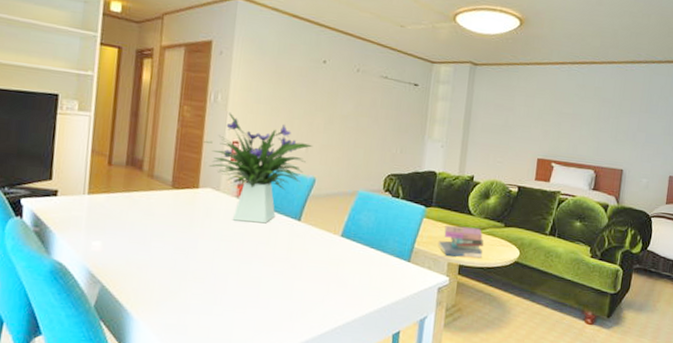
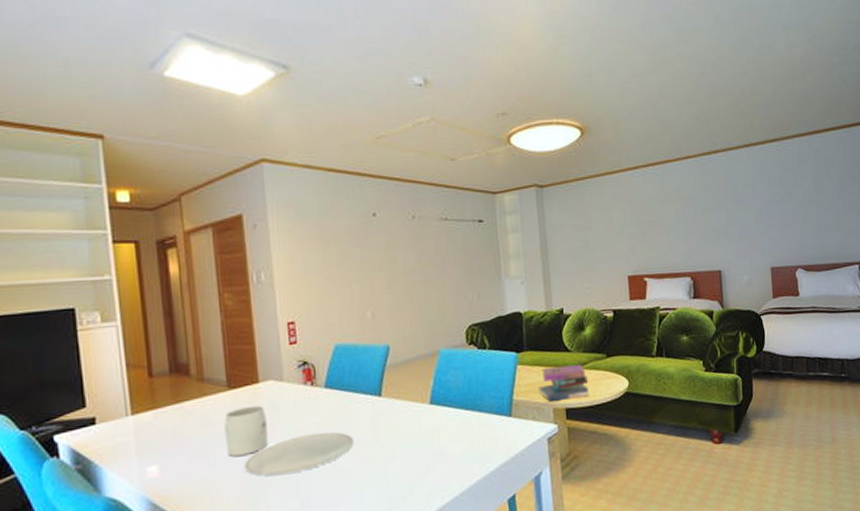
mug: none [161,206,200,249] -> present [224,405,268,457]
plate: none [173,241,270,272] -> present [244,431,354,476]
flower arrangement: present [204,111,313,224] -> none [255,290,379,411]

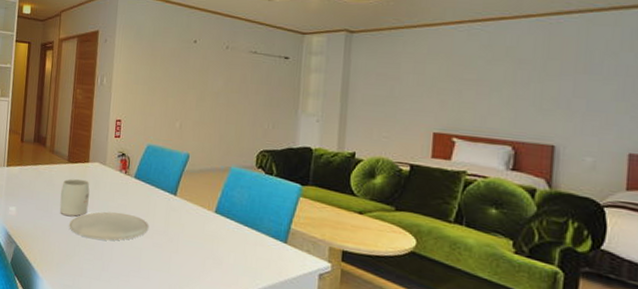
books: present [538,364,588,401] -> none [317,205,371,245]

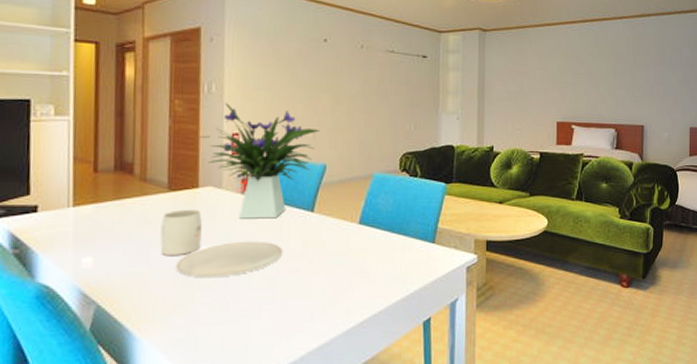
flower arrangement: none [93,93,186,197] -> present [200,102,321,219]

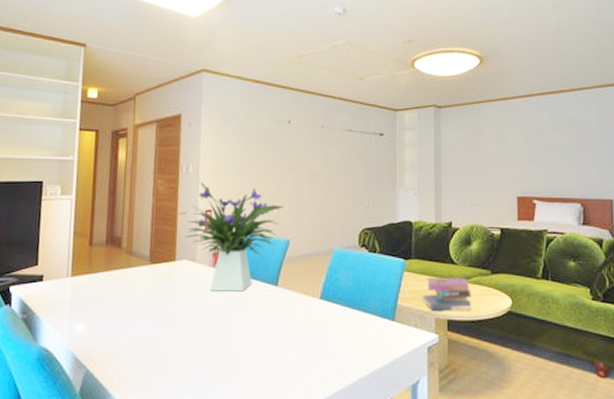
mug: present [160,209,202,257] -> none [141,281,178,326]
plate: present [176,241,283,278] -> none [154,313,249,348]
books: none [462,200,510,232] -> present [422,277,471,311]

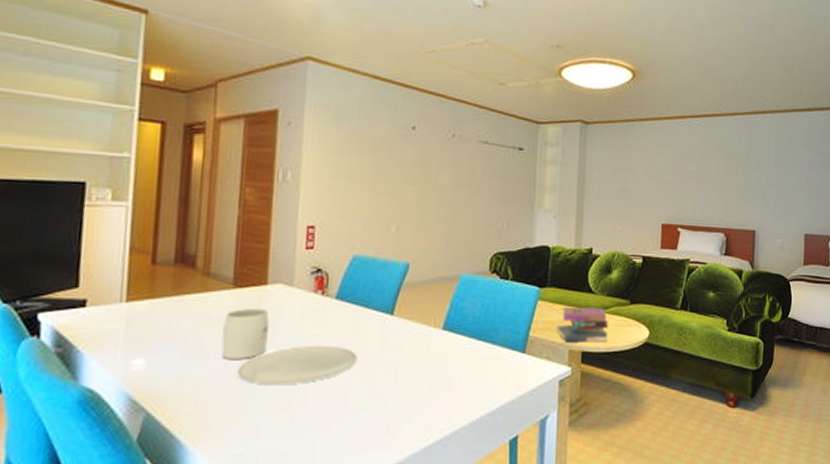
mug: none [141,281,178,326] -> present [221,308,270,361]
plate: none [154,313,249,348] -> present [237,345,358,386]
flower arrangement: present [178,181,284,292] -> none [272,191,405,321]

